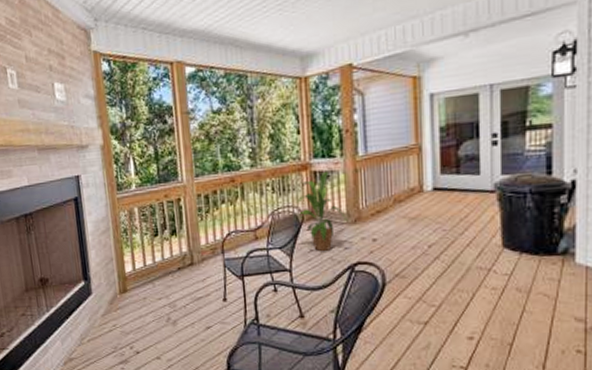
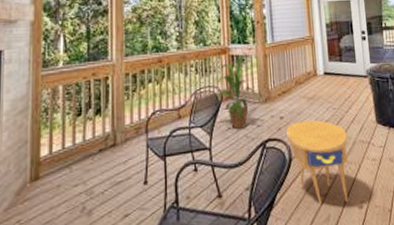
side table: none [379,243,460,332] -> present [285,120,348,205]

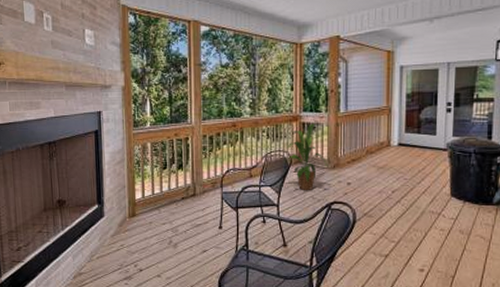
side table: present [285,120,348,205] -> none [351,187,416,264]

